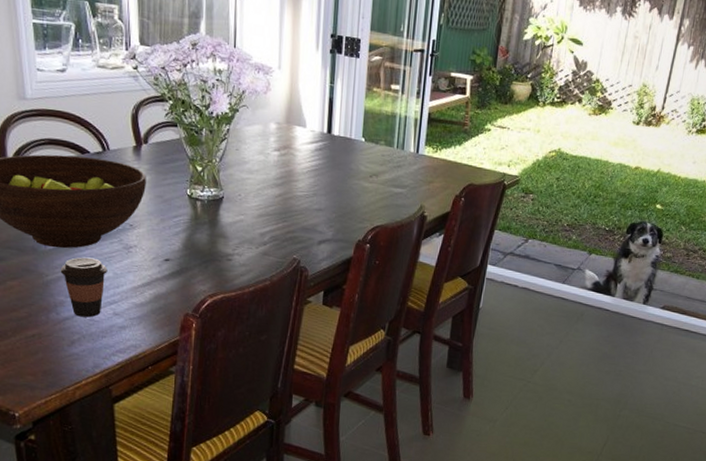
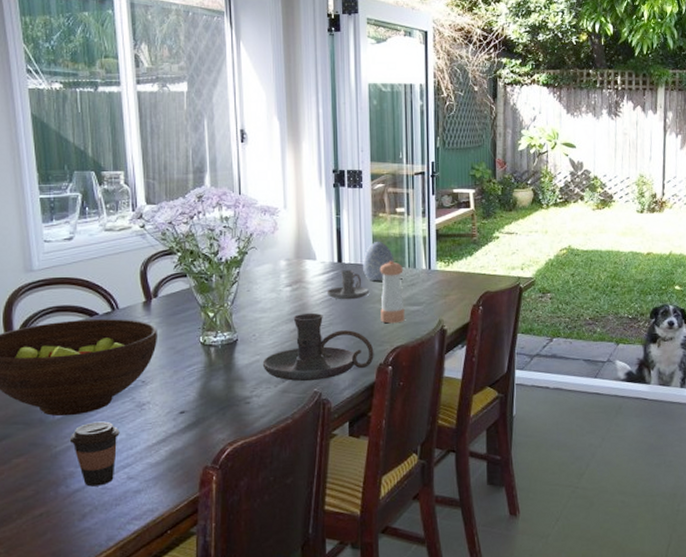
candle holder: none [246,180,354,248] -> present [262,312,374,382]
candle holder: none [313,142,355,174] -> present [326,270,369,300]
decorative egg: none [351,116,384,159] -> present [363,241,394,282]
pepper shaker: none [364,138,392,203] -> present [380,260,405,324]

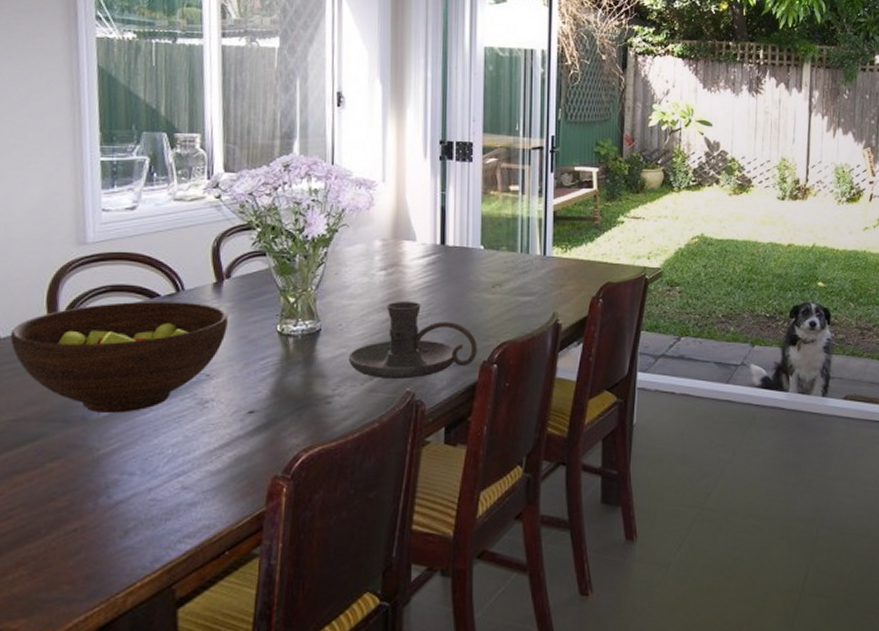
coffee cup: present [69,421,120,487] -> none [115,420,176,497]
candle holder: present [326,270,369,300] -> none [426,253,474,287]
decorative egg: present [363,241,394,282] -> none [469,221,505,268]
pepper shaker: present [380,260,405,324] -> none [487,244,515,316]

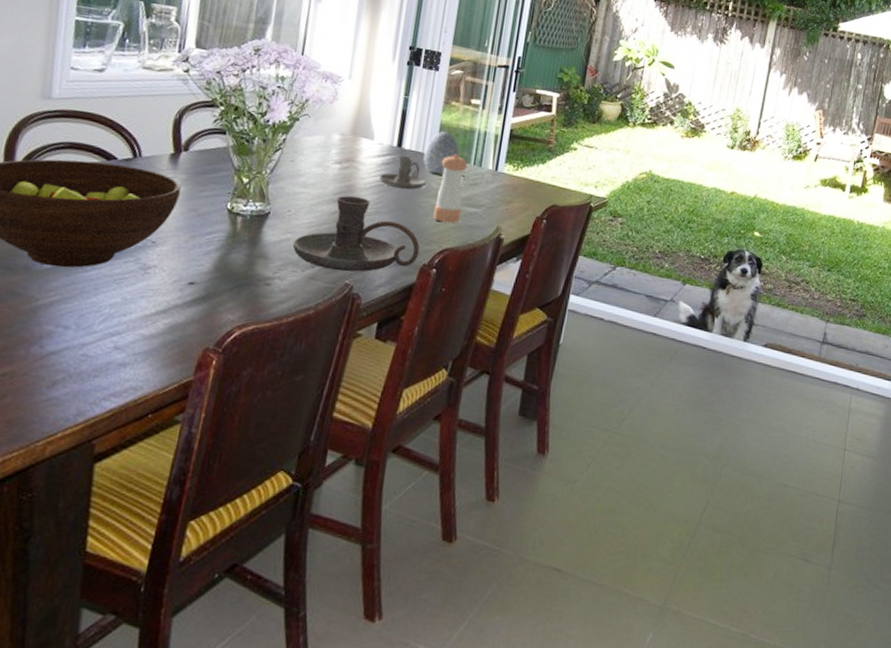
candle holder: none [426,253,474,287] -> present [378,156,426,190]
decorative egg: none [469,221,505,268] -> present [423,130,460,175]
pepper shaker: none [487,244,515,316] -> present [433,154,468,224]

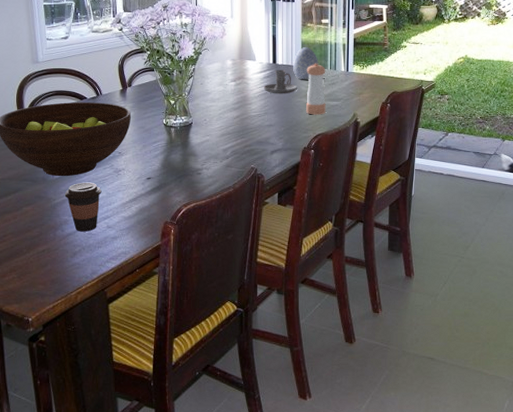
coffee cup: none [54,278,116,352] -> present [64,182,102,232]
candle holder: present [292,195,420,272] -> none [211,103,300,159]

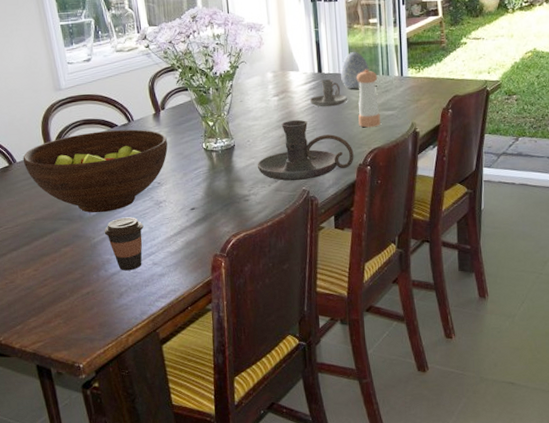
candle holder: none [211,103,300,159] -> present [257,119,354,181]

